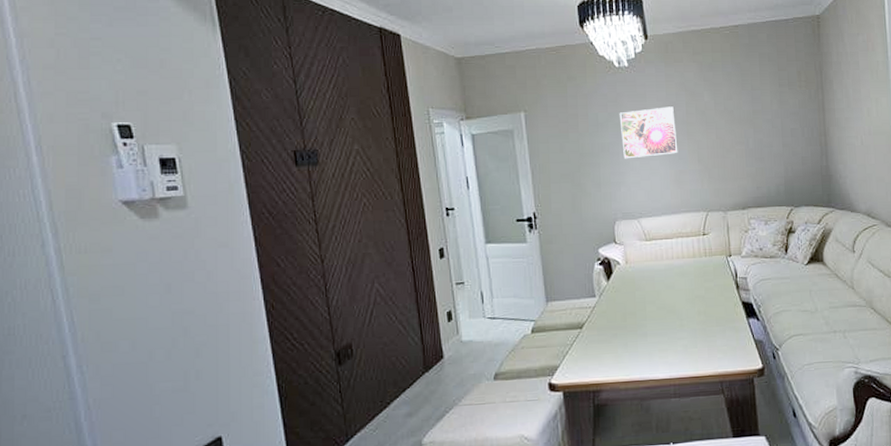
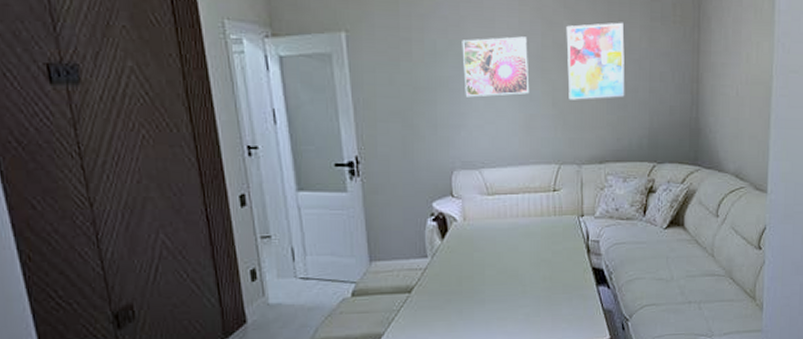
wall art: none [707,89,761,157] -> present [566,22,625,100]

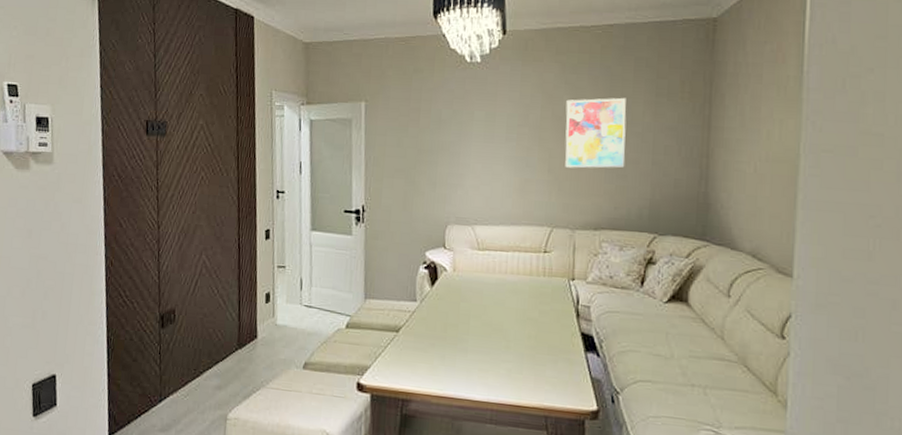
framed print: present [462,36,530,97] -> none [464,108,527,161]

